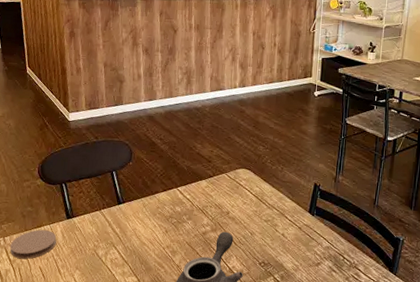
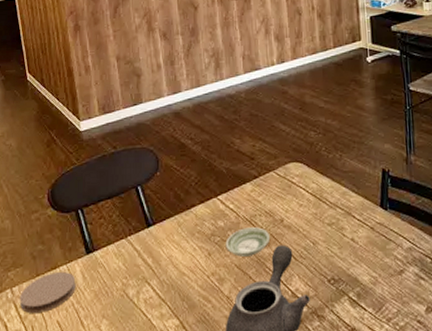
saucer: none [180,215,217,237] -> present [225,227,271,257]

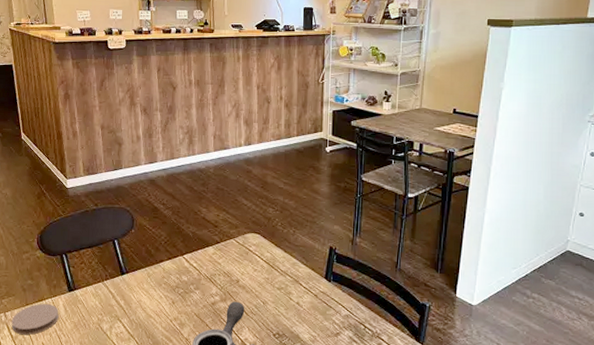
saucer: present [225,227,271,257] -> none [187,284,227,308]

